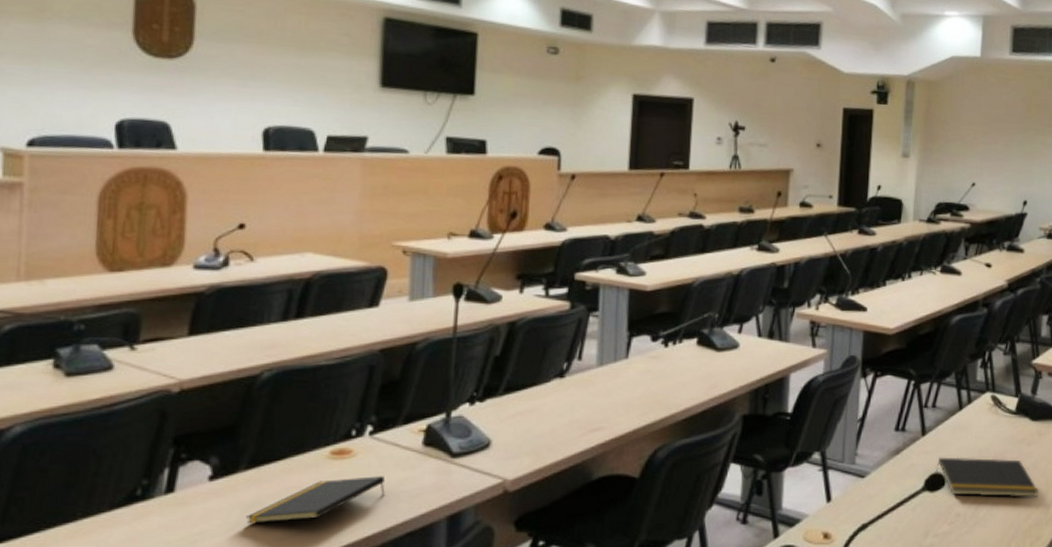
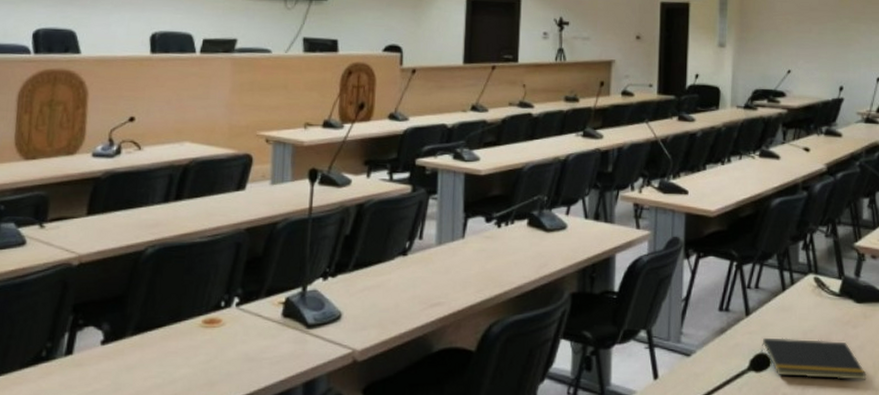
notepad: present [246,476,386,524] -> none [131,344,250,385]

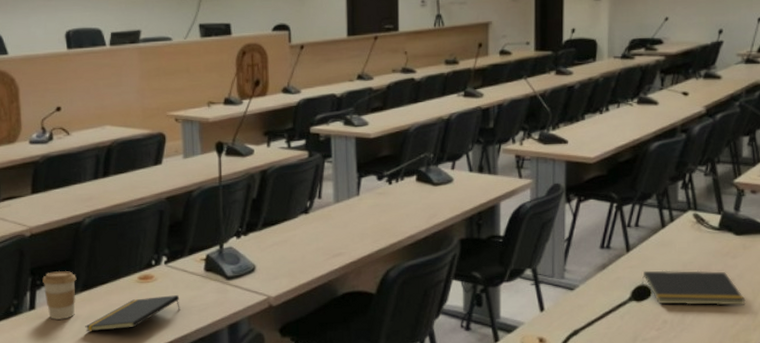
coffee cup: none [86,308,128,369] -> present [42,270,77,320]
notepad: none [131,344,250,385] -> present [85,295,180,332]

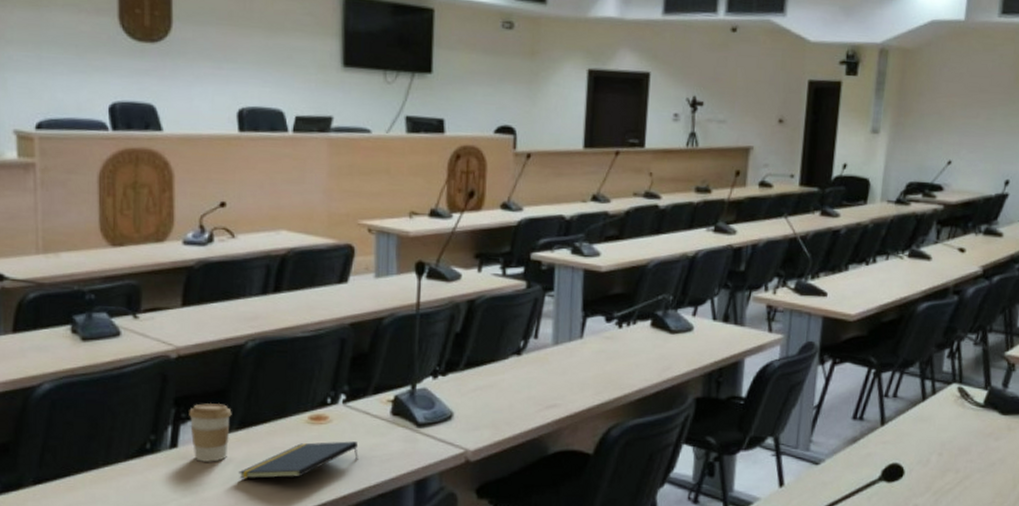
notepad: present [641,270,746,306] -> none [894,447,1005,493]

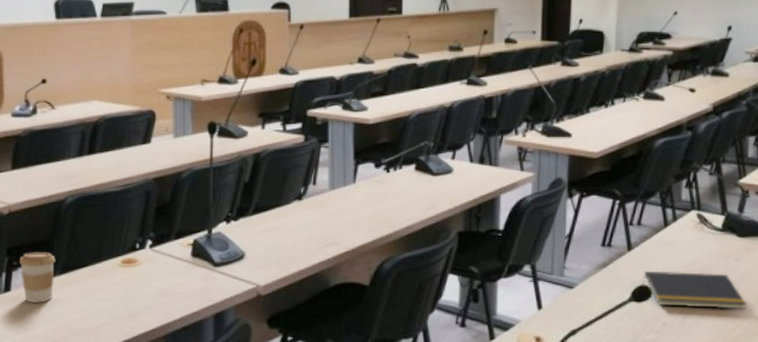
notepad: present [239,441,359,479] -> none [63,281,164,317]
notepad: none [894,447,1005,493] -> present [642,270,747,309]

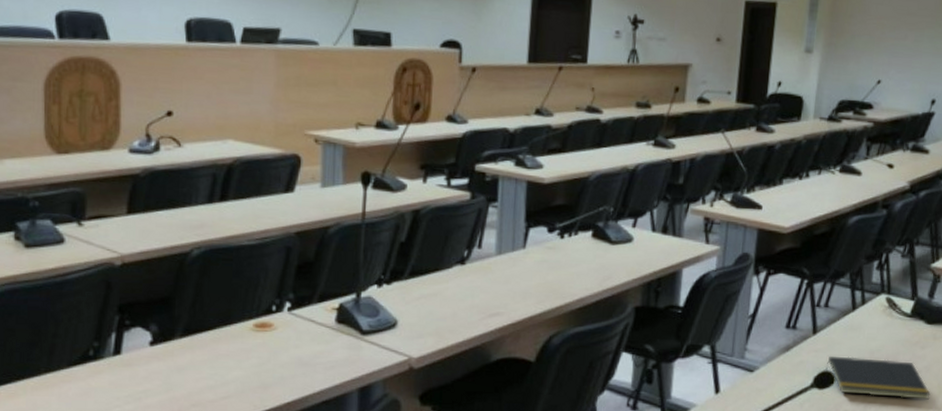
coffee cup: present [19,251,56,303] -> none [133,309,177,369]

